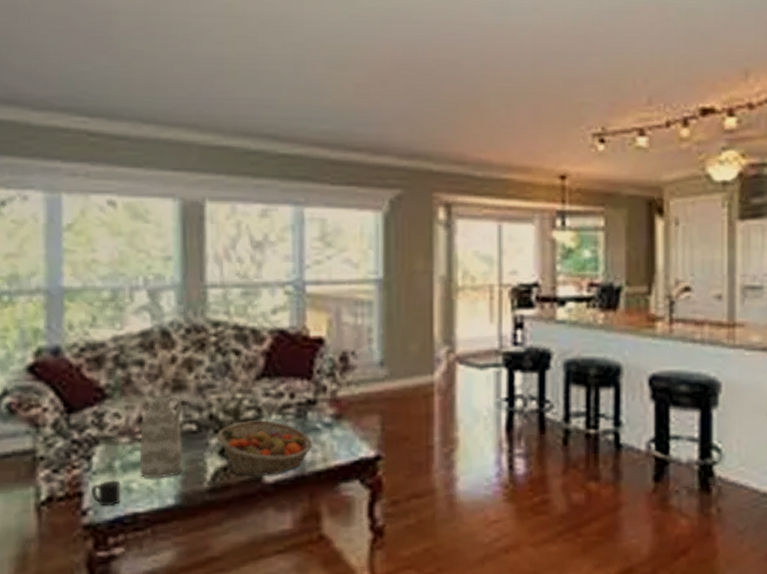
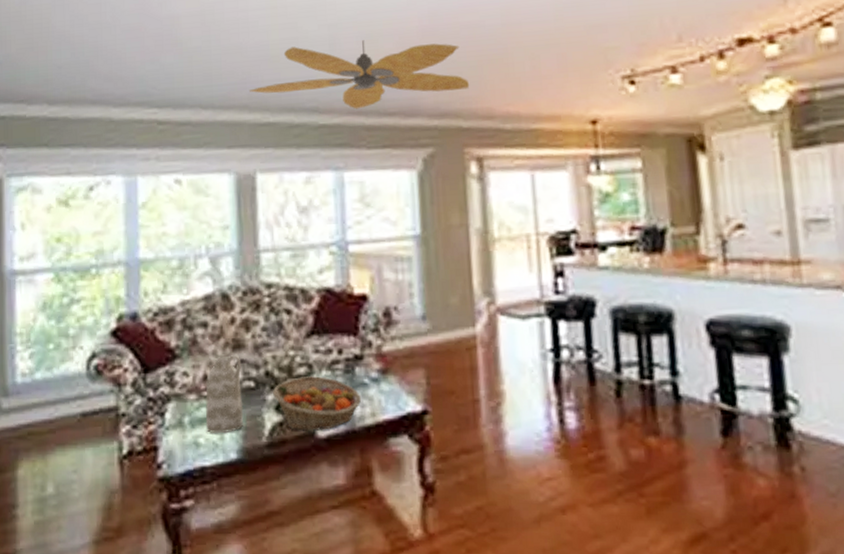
mug: present [92,480,121,506] -> none [165,435,190,459]
ceiling fan: none [199,63,443,141] -> present [248,40,470,109]

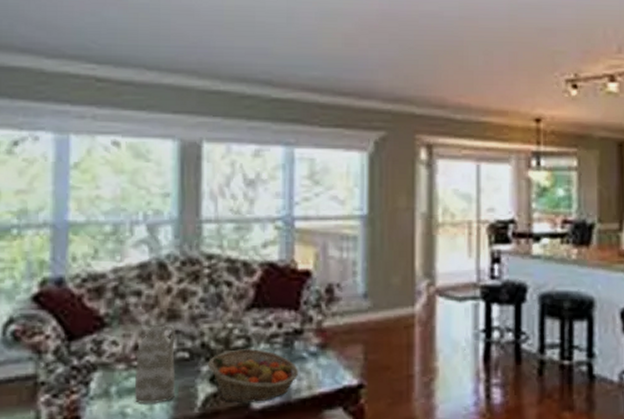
ceiling fan: present [248,40,470,109] -> none [198,15,425,86]

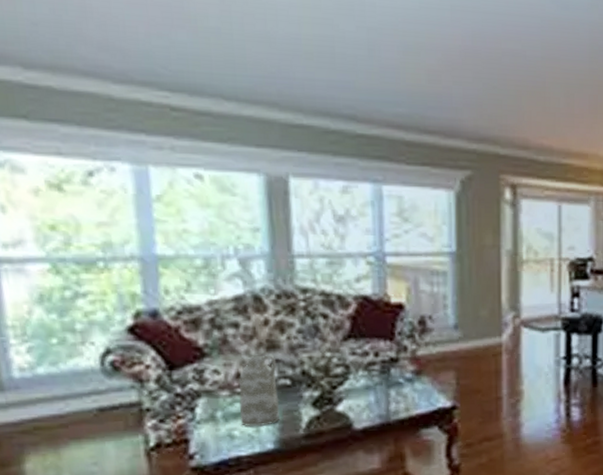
fruit basket: present [208,348,298,403] -> none [310,375,396,424]

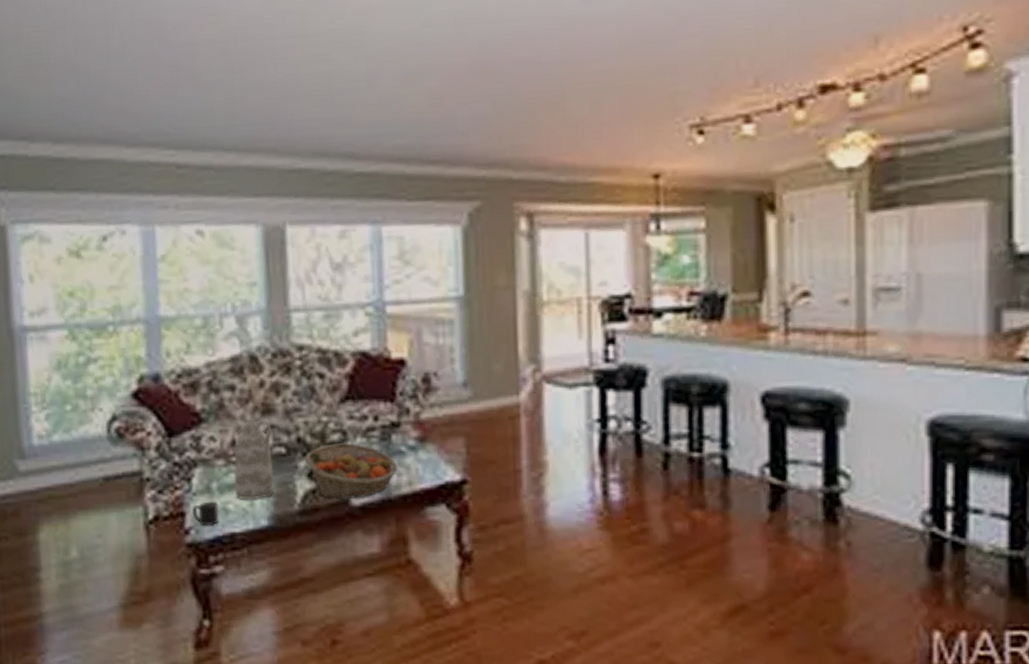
mug: none [197,428,225,450] -> present [193,501,219,525]
fruit basket: none [310,375,396,424] -> present [305,442,397,499]

